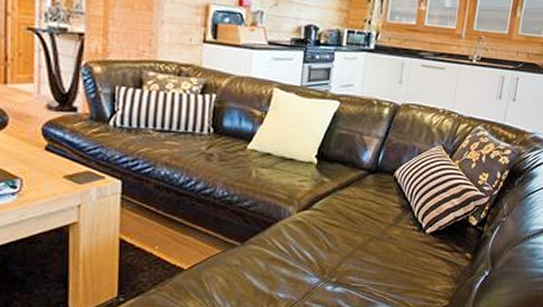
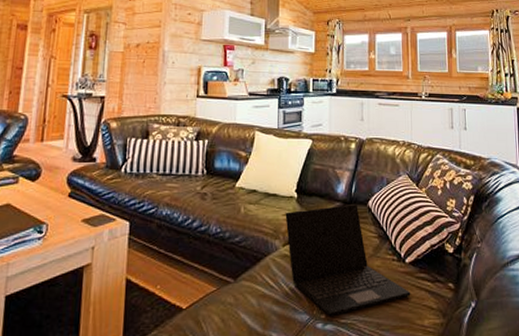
laptop: none [301,173,427,280] -> present [285,204,411,316]

